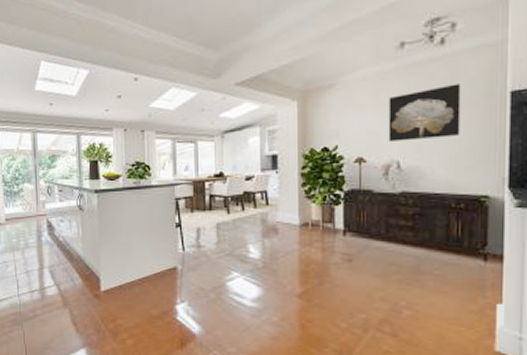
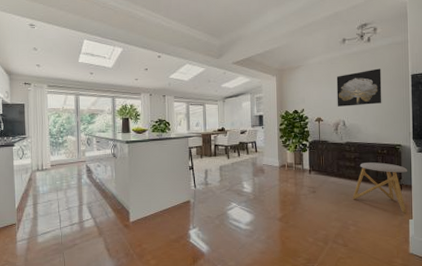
stool: none [408,221,498,296] -> present [352,162,408,214]

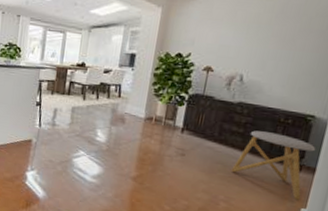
wall art: present [336,68,382,107] -> none [237,11,313,60]

